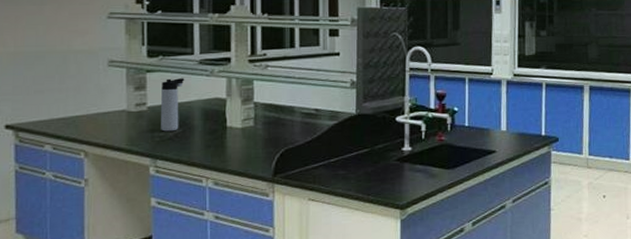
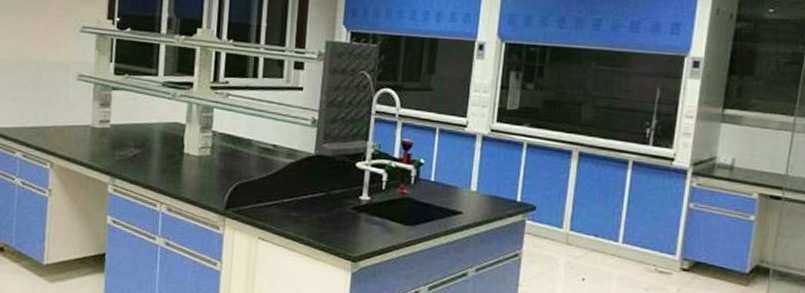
thermos bottle: present [161,78,185,132] -> none [121,98,148,152]

